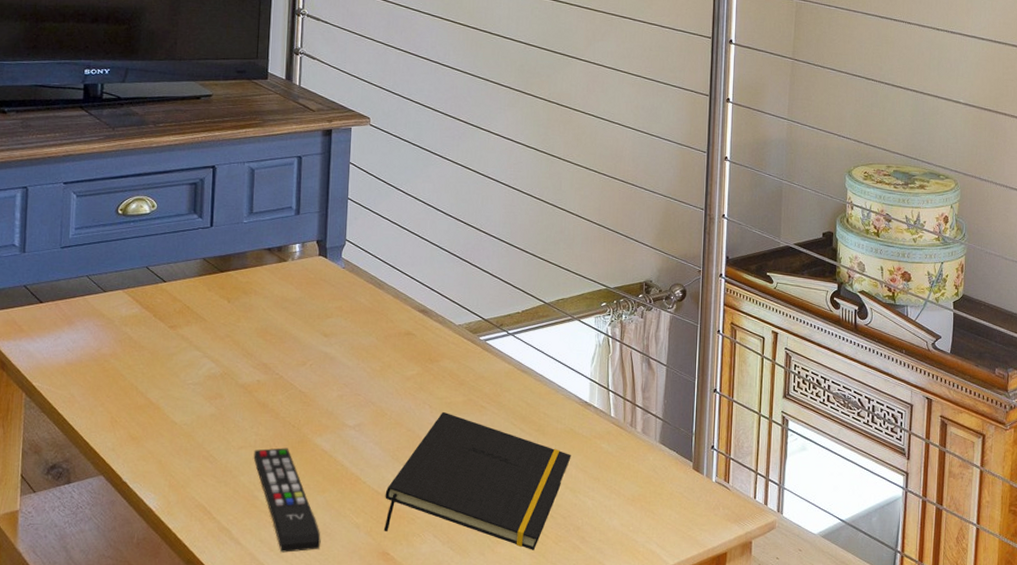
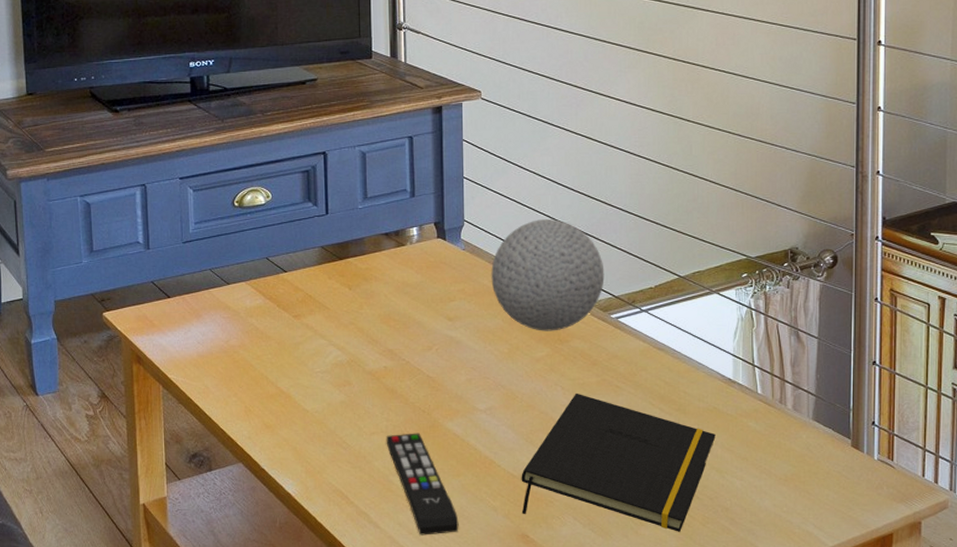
decorative ball: none [368,243,476,351] -> present [491,219,605,331]

